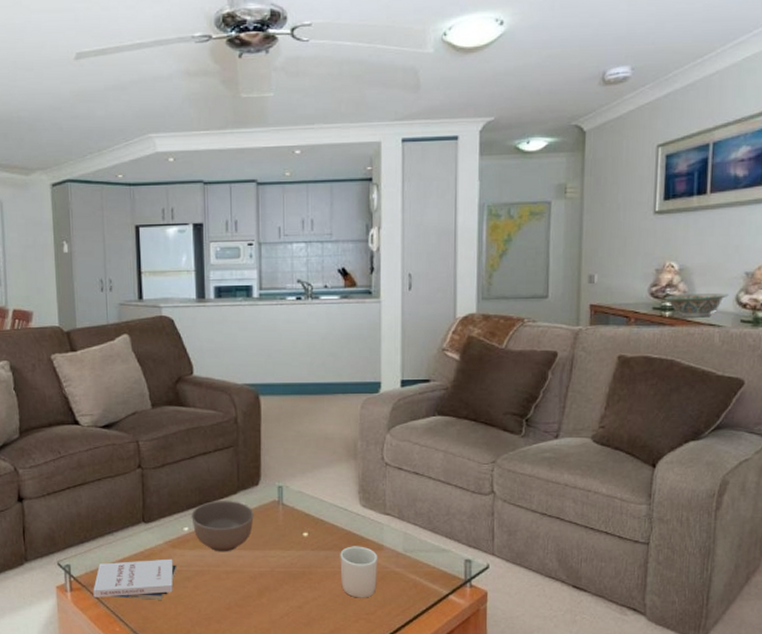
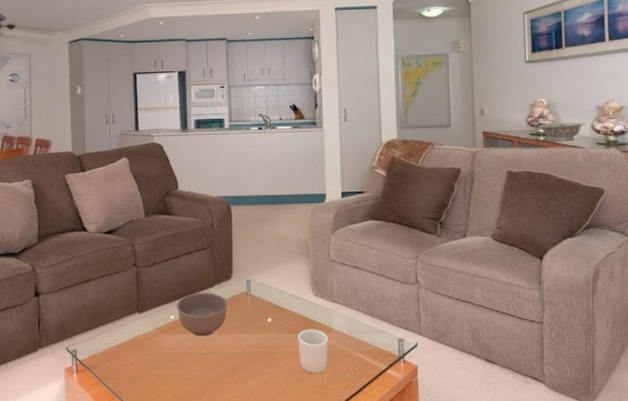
books: present [93,558,177,600] -> none [95,343,165,379]

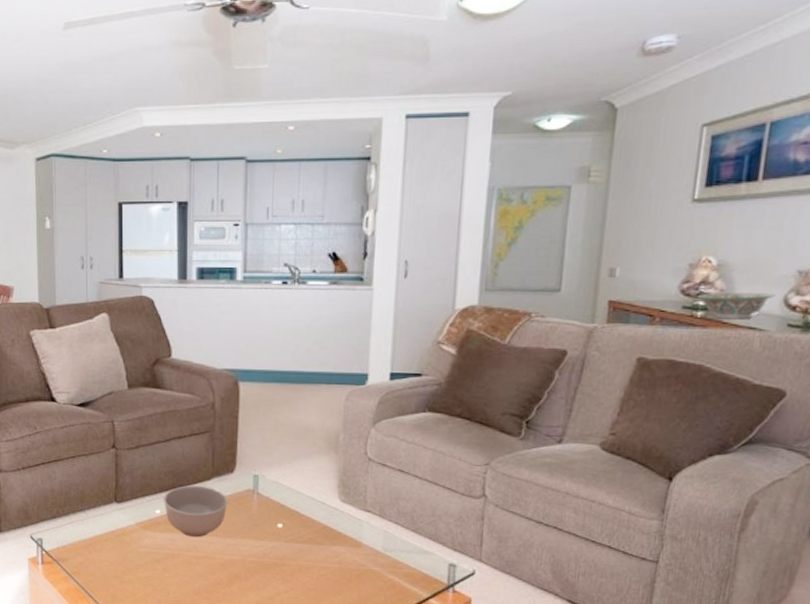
mug: present [298,329,329,374] -> none [314,541,356,595]

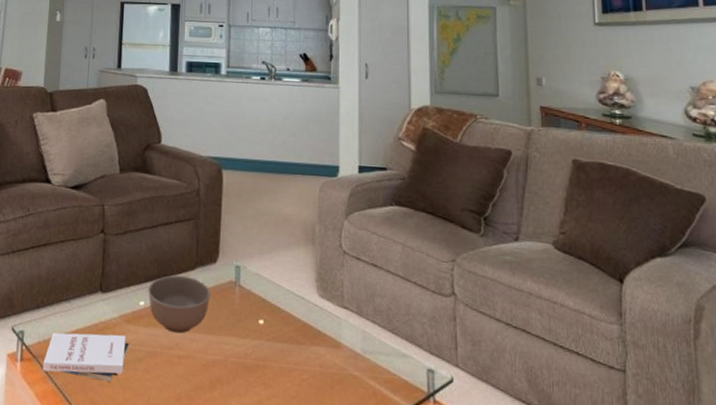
books: none [64,539,148,580] -> present [43,332,130,382]
decorative bowl: present [697,293,776,319] -> none [613,103,677,128]

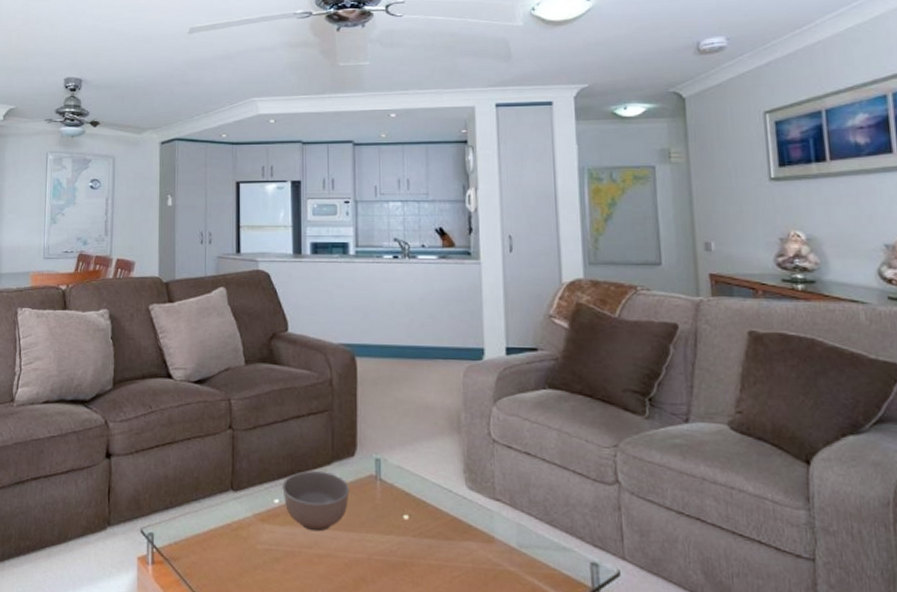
books: present [43,332,130,382] -> none [175,533,266,583]

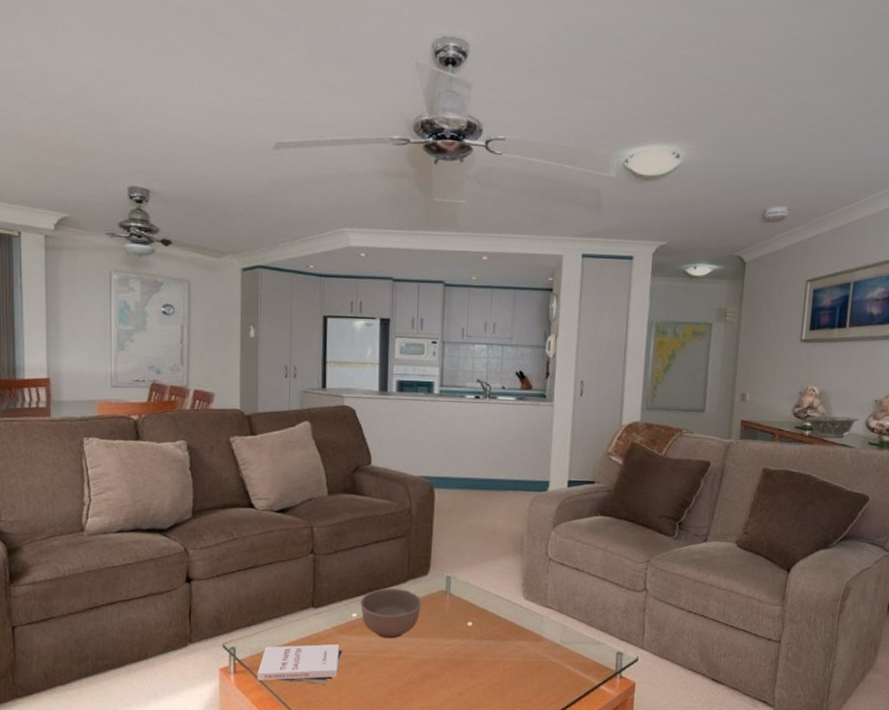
books: none [175,533,266,583] -> present [257,643,343,684]
decorative bowl: none [794,266,869,292] -> present [805,416,860,438]

